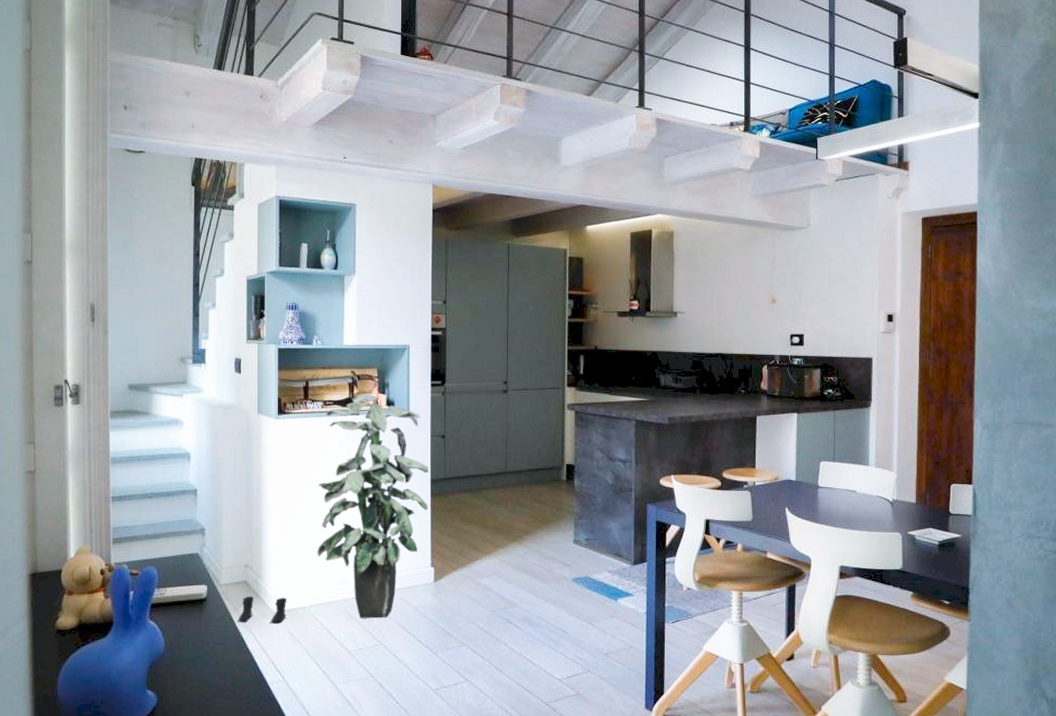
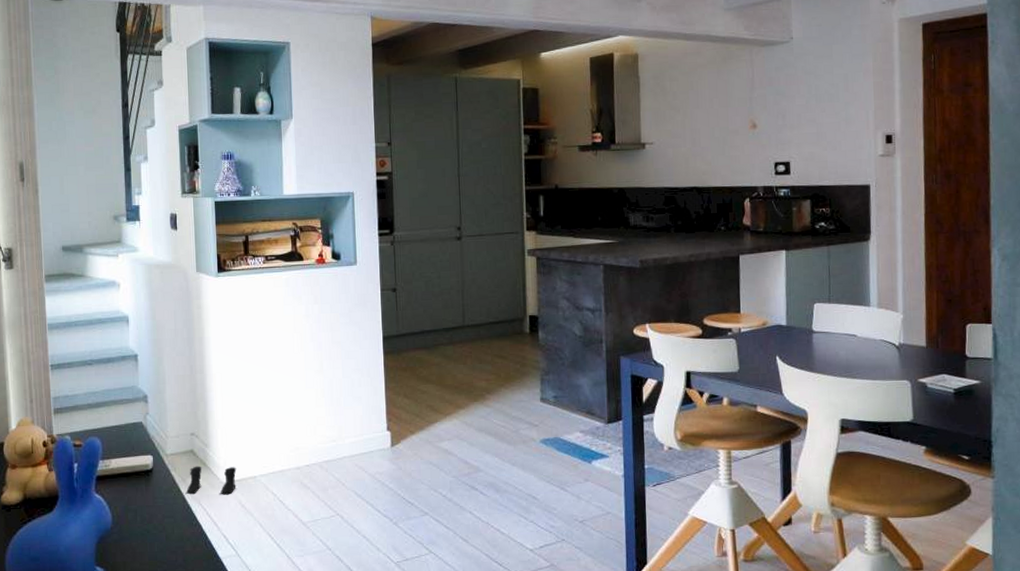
indoor plant: present [317,394,429,619] -> none [263,246,381,488]

